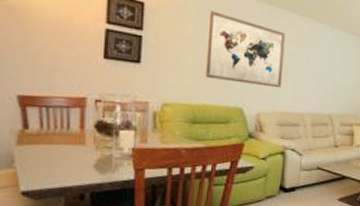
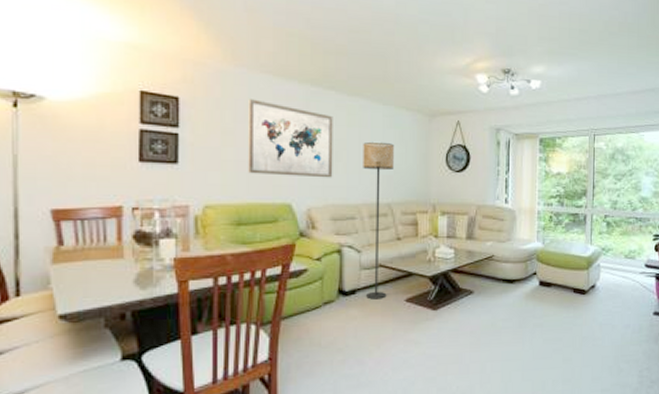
floor lamp: none [304,59,338,197] -> present [363,141,394,300]

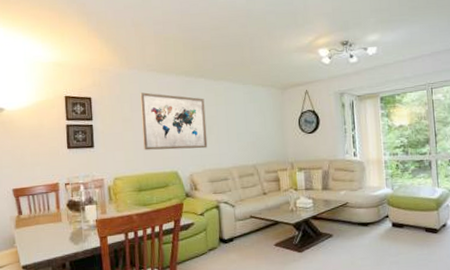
floor lamp: present [363,141,394,300] -> none [229,115,259,245]

